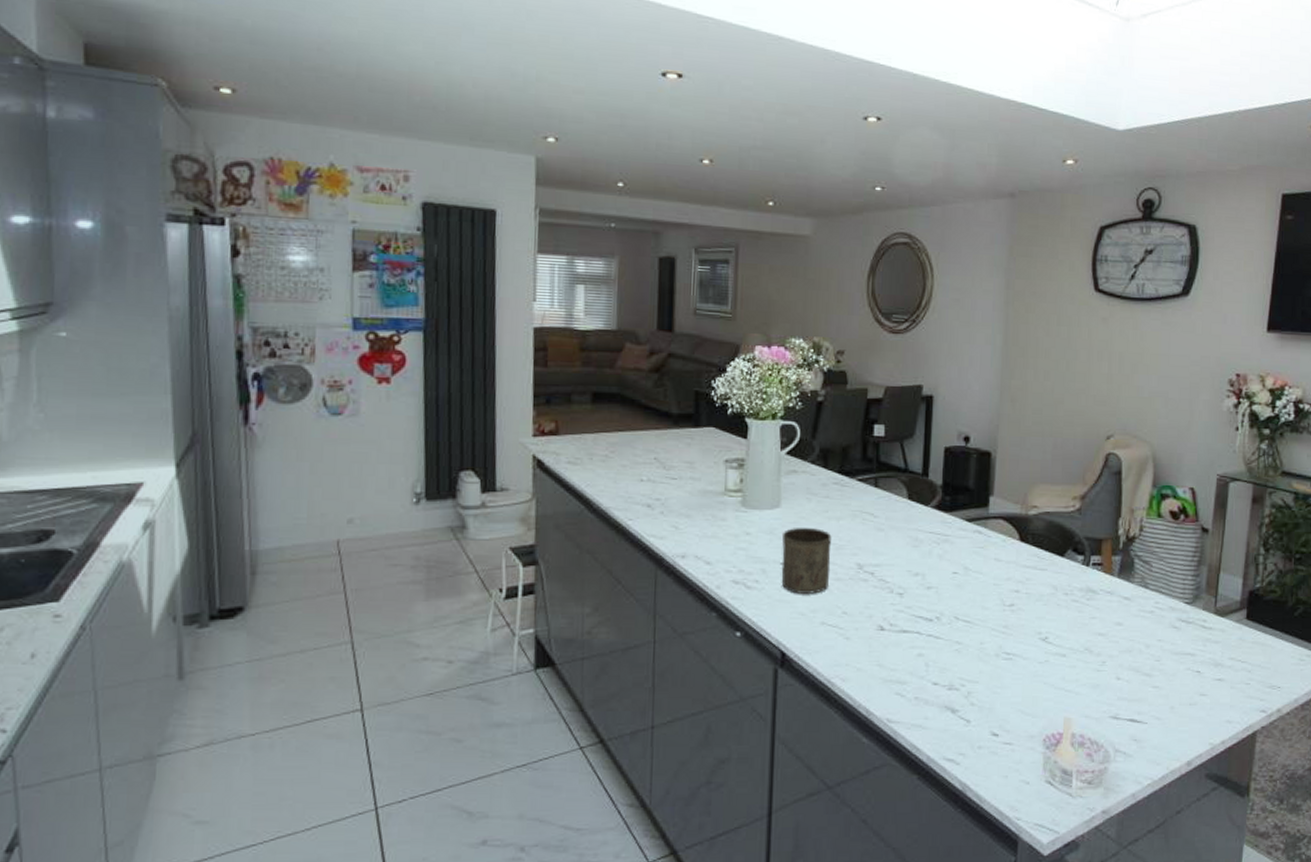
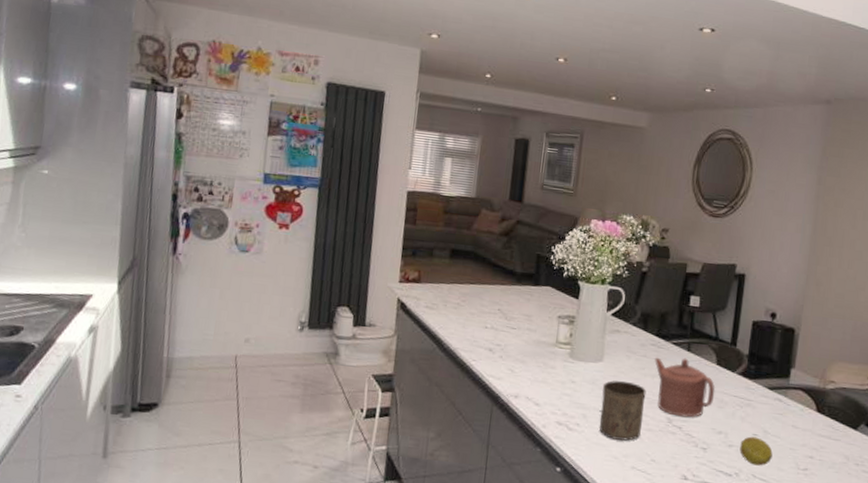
teapot: none [839,495,909,561] -> present [655,357,716,418]
fruit: none [939,575,975,607] -> present [740,436,773,466]

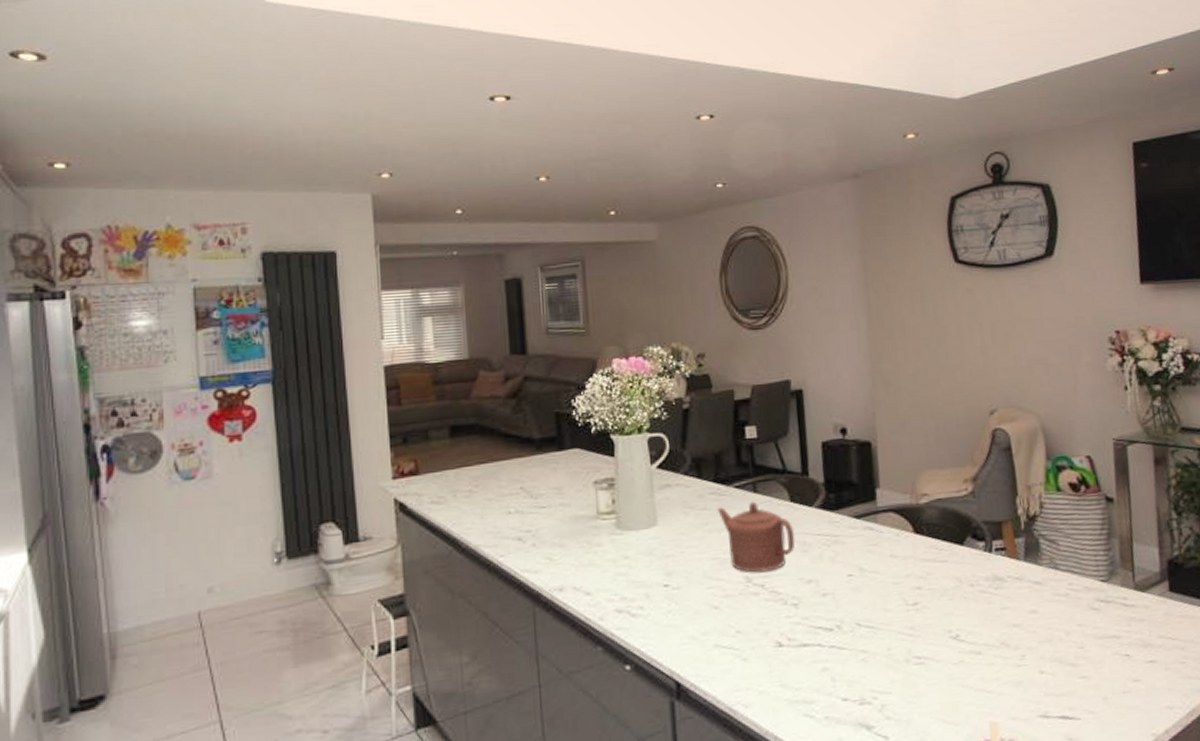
cup: present [599,380,647,441] -> none [663,543,718,617]
fruit: present [740,436,773,466] -> none [835,577,875,612]

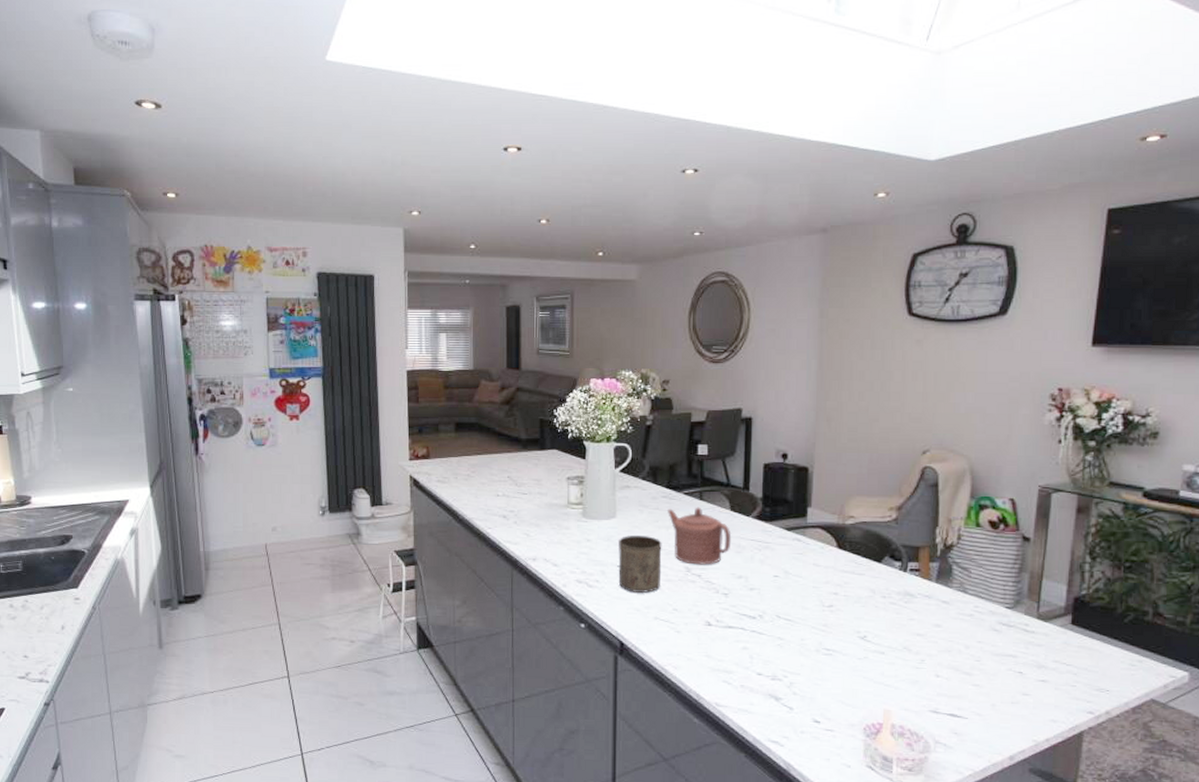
cup: none [663,543,718,617] -> present [618,534,662,593]

